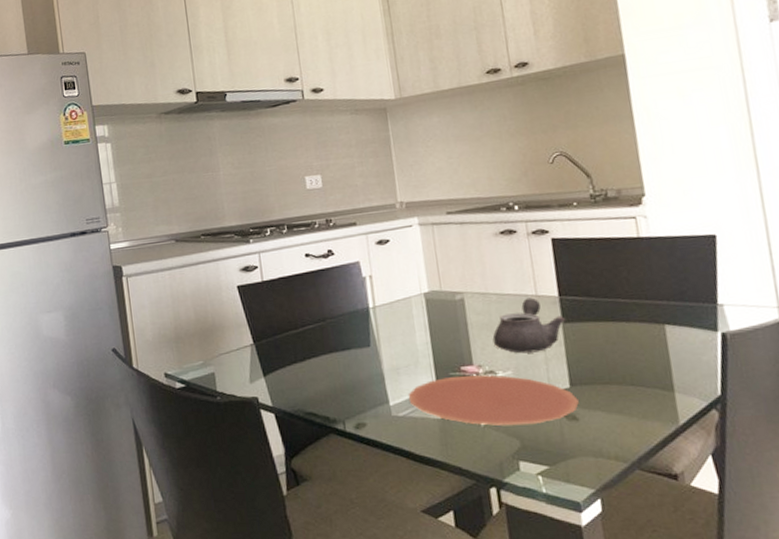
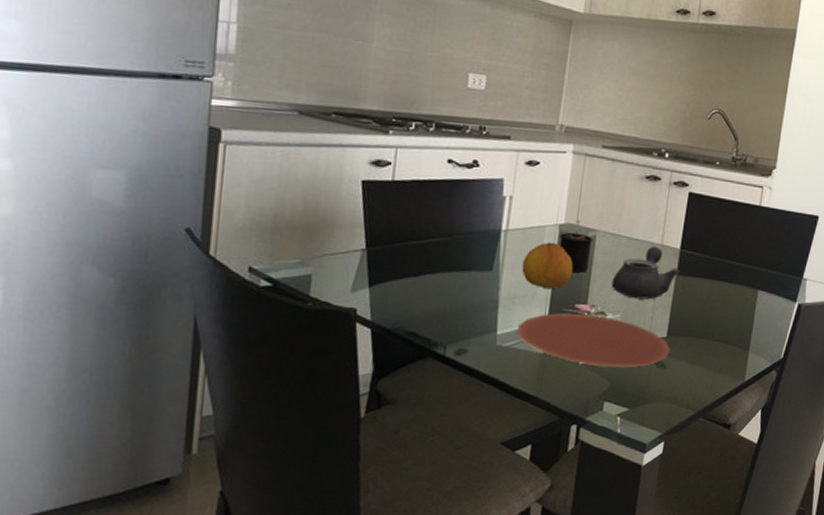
fruit: none [397,311,450,356] -> present [522,242,573,288]
candle: none [426,285,465,336] -> present [559,219,594,273]

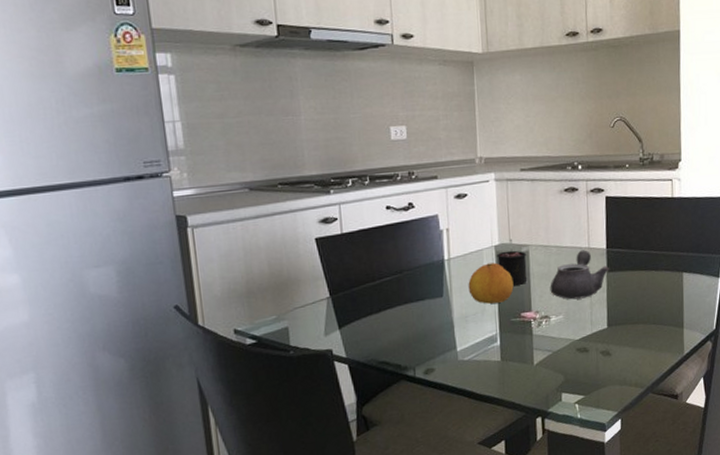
plate: present [517,313,671,367] -> none [473,319,613,364]

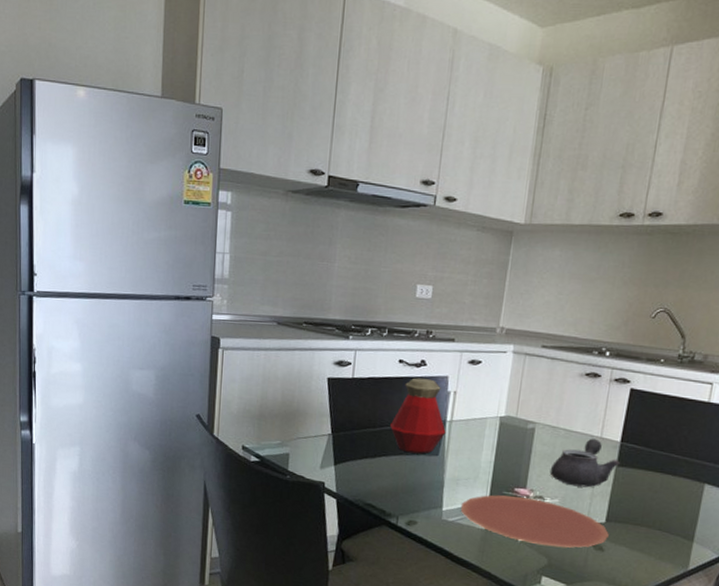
bottle: none [389,220,446,300] -> present [390,378,446,454]
fruit: present [468,262,514,304] -> none [465,432,513,473]
plate: none [473,319,613,364] -> present [460,495,609,548]
candle: present [496,238,528,286] -> none [500,413,533,460]

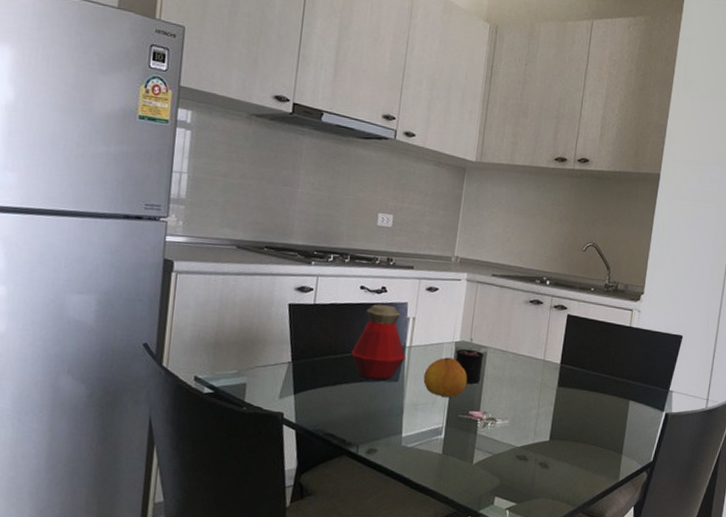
plate: present [460,495,609,548] -> none [419,418,553,467]
fruit: none [465,432,513,473] -> present [423,357,468,397]
candle: none [500,413,533,460] -> present [455,338,485,384]
teapot: present [550,438,619,488] -> none [500,361,560,408]

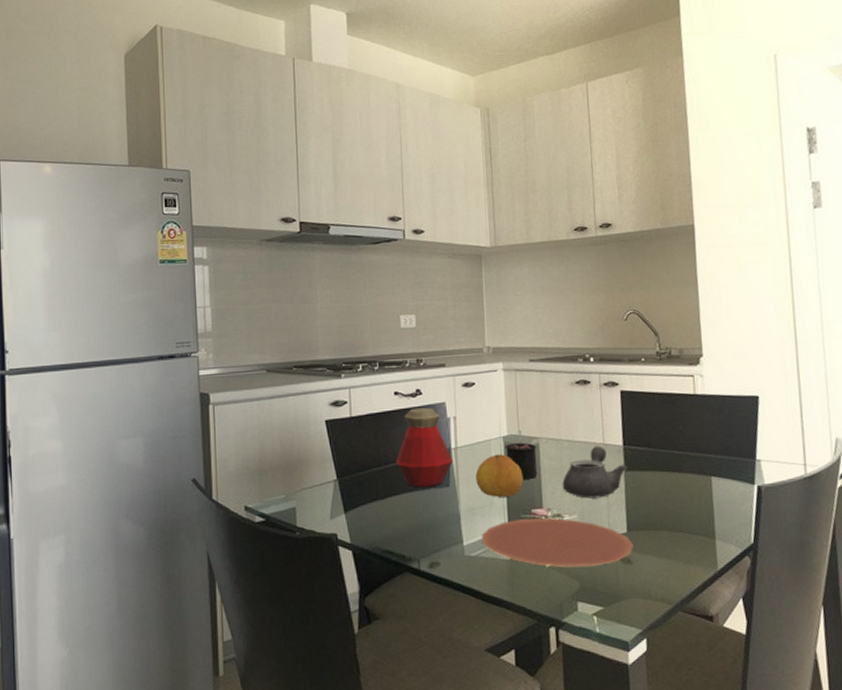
plate: none [419,418,553,467] -> present [481,518,634,567]
teapot: none [500,361,560,408] -> present [562,445,627,499]

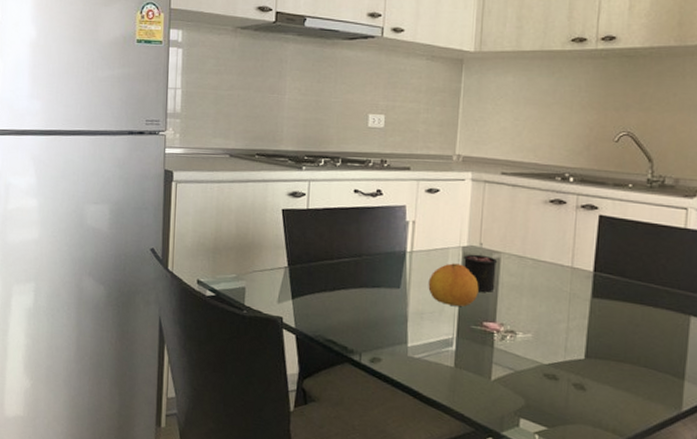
bottle: present [396,407,453,488] -> none [348,207,407,287]
plate: present [481,518,634,567] -> none [427,329,590,387]
teapot: present [562,445,627,499] -> none [520,268,594,321]

